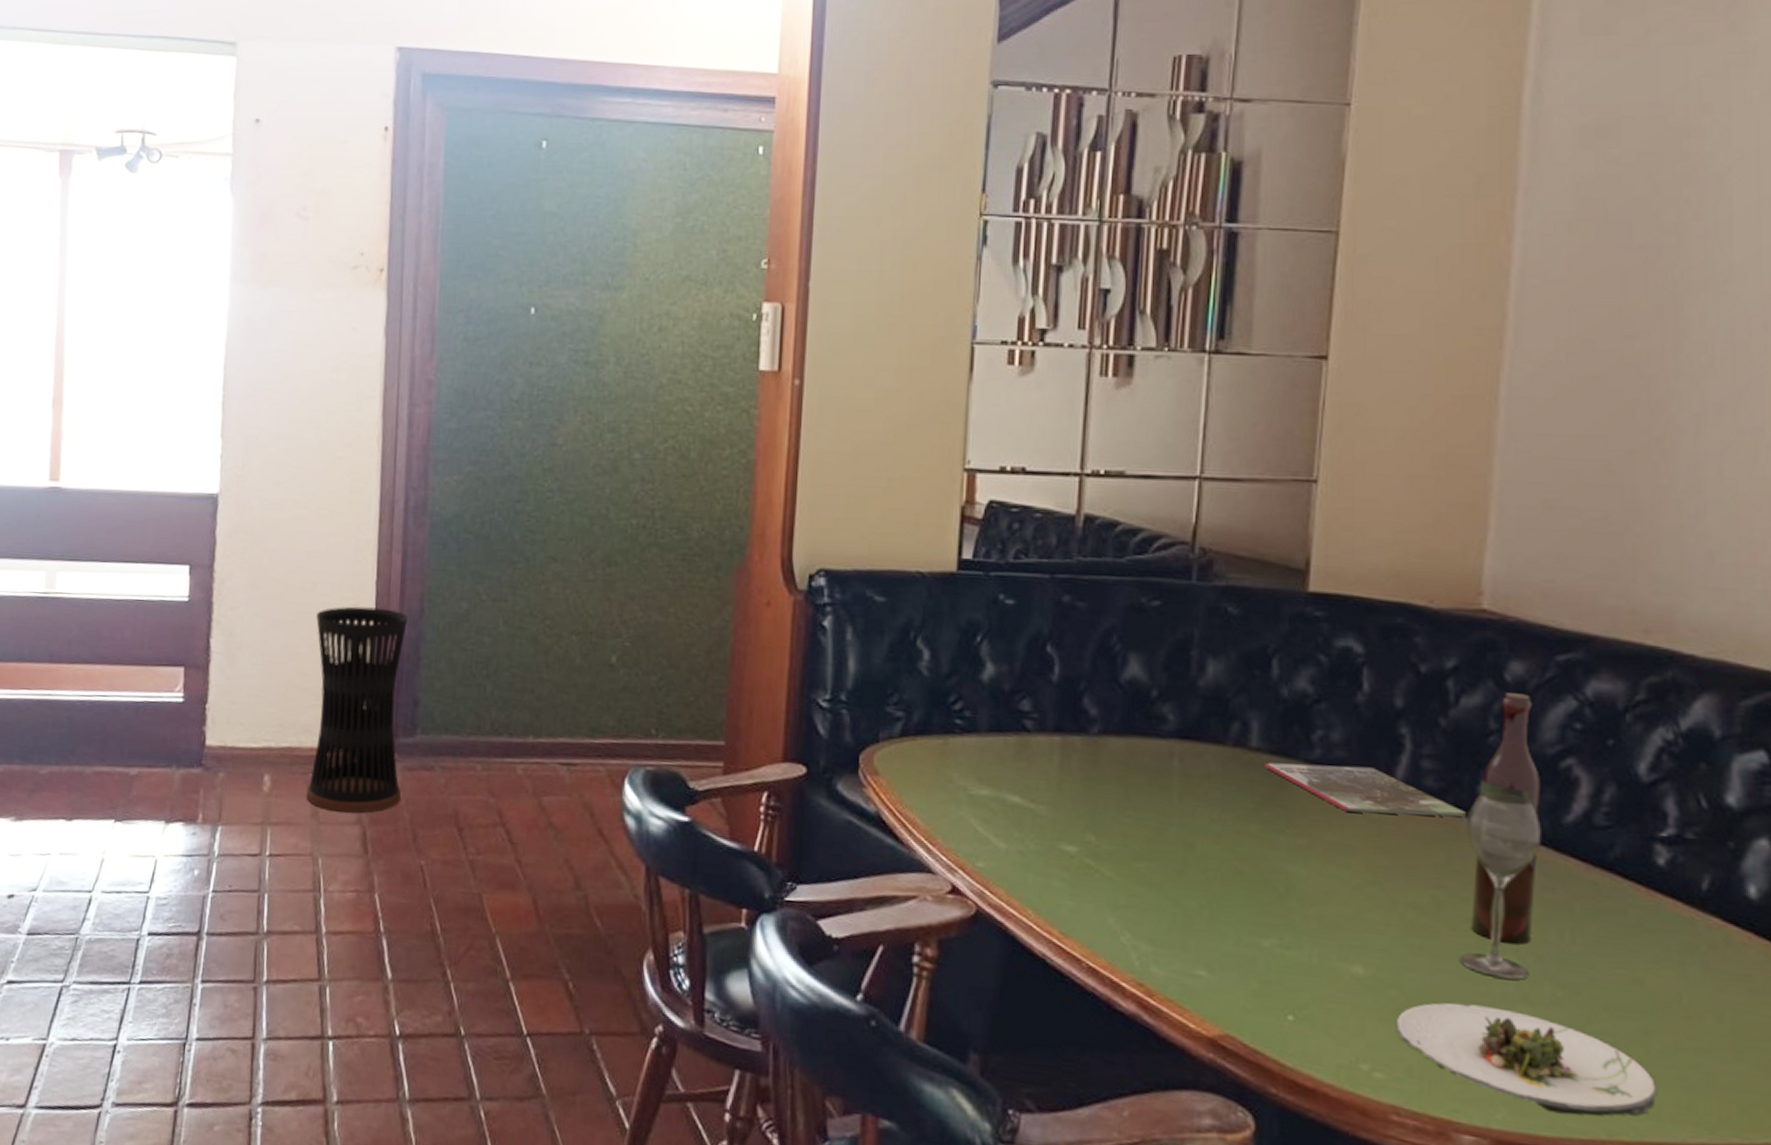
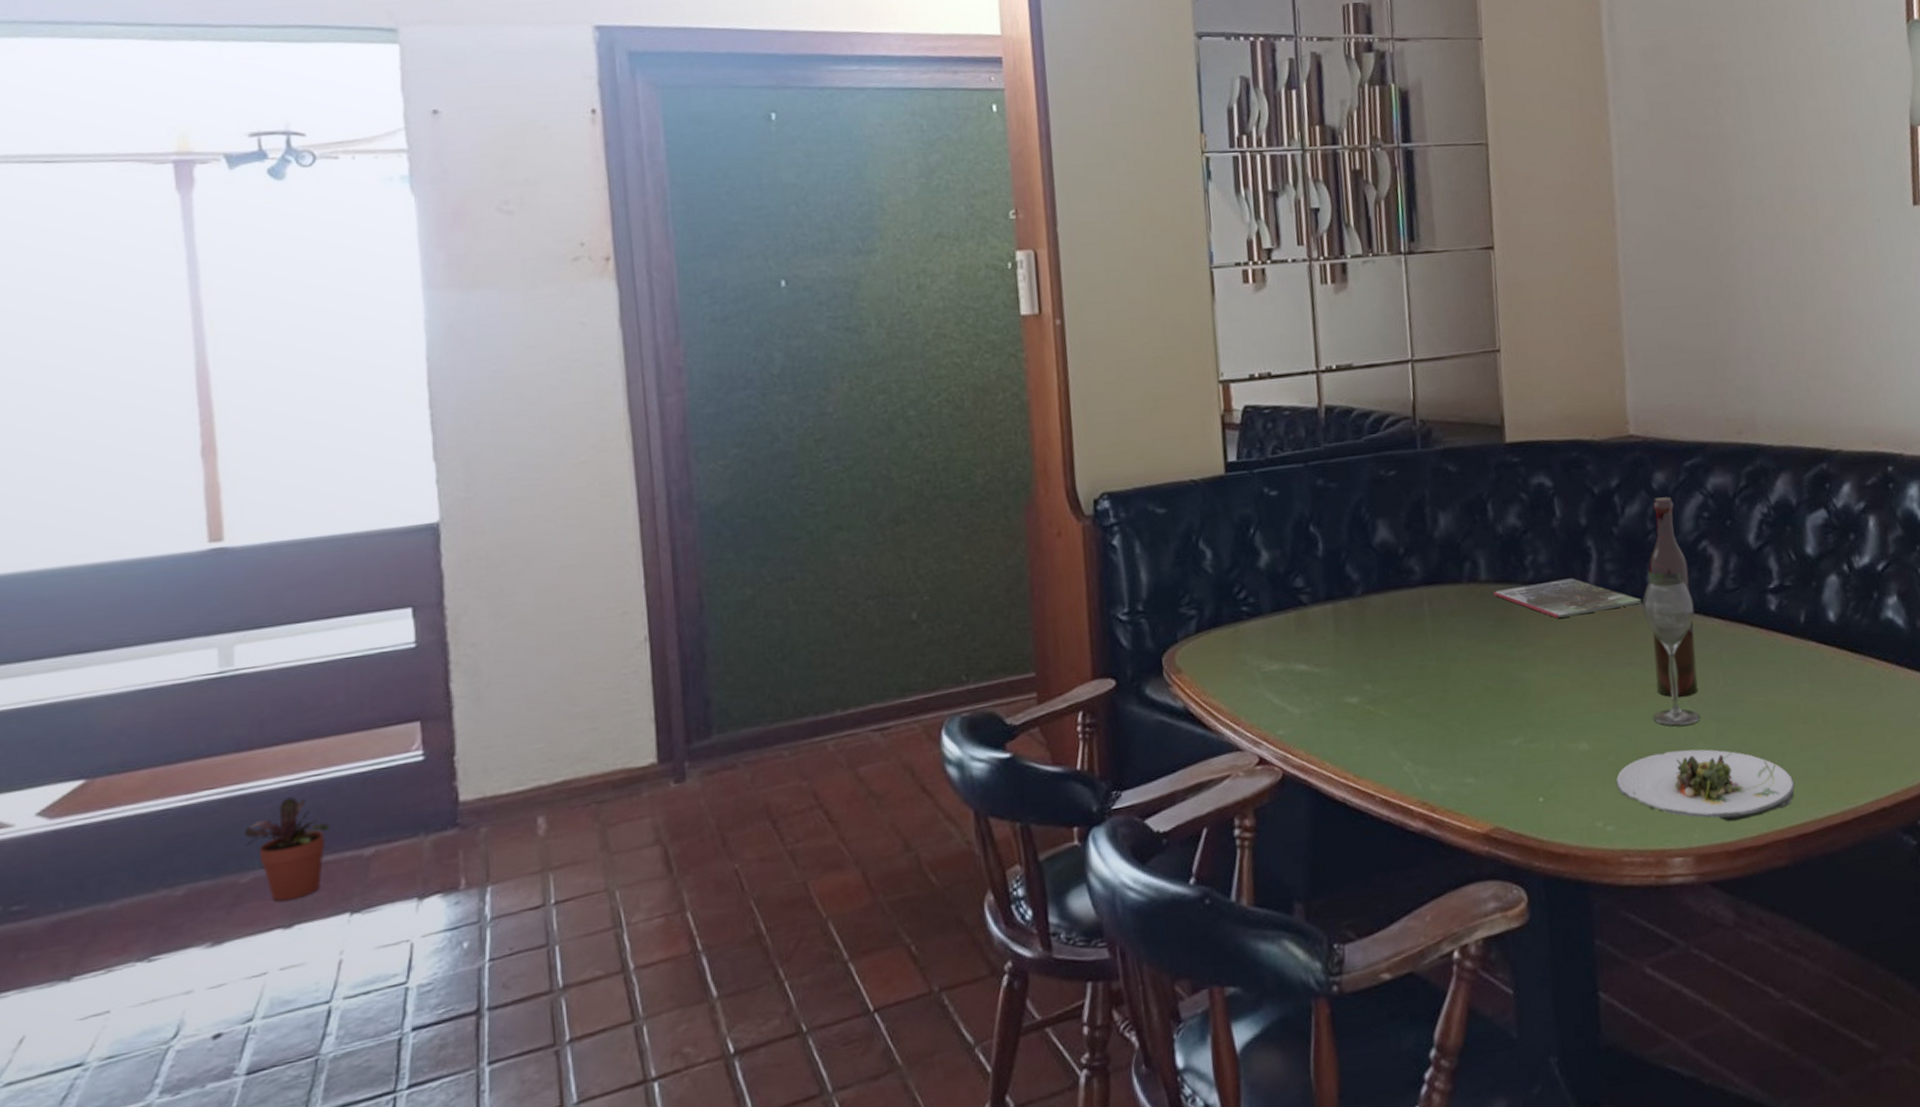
potted plant: none [47,710,108,798] -> present [244,797,329,901]
umbrella stand: present [306,606,409,813] -> none [579,611,703,838]

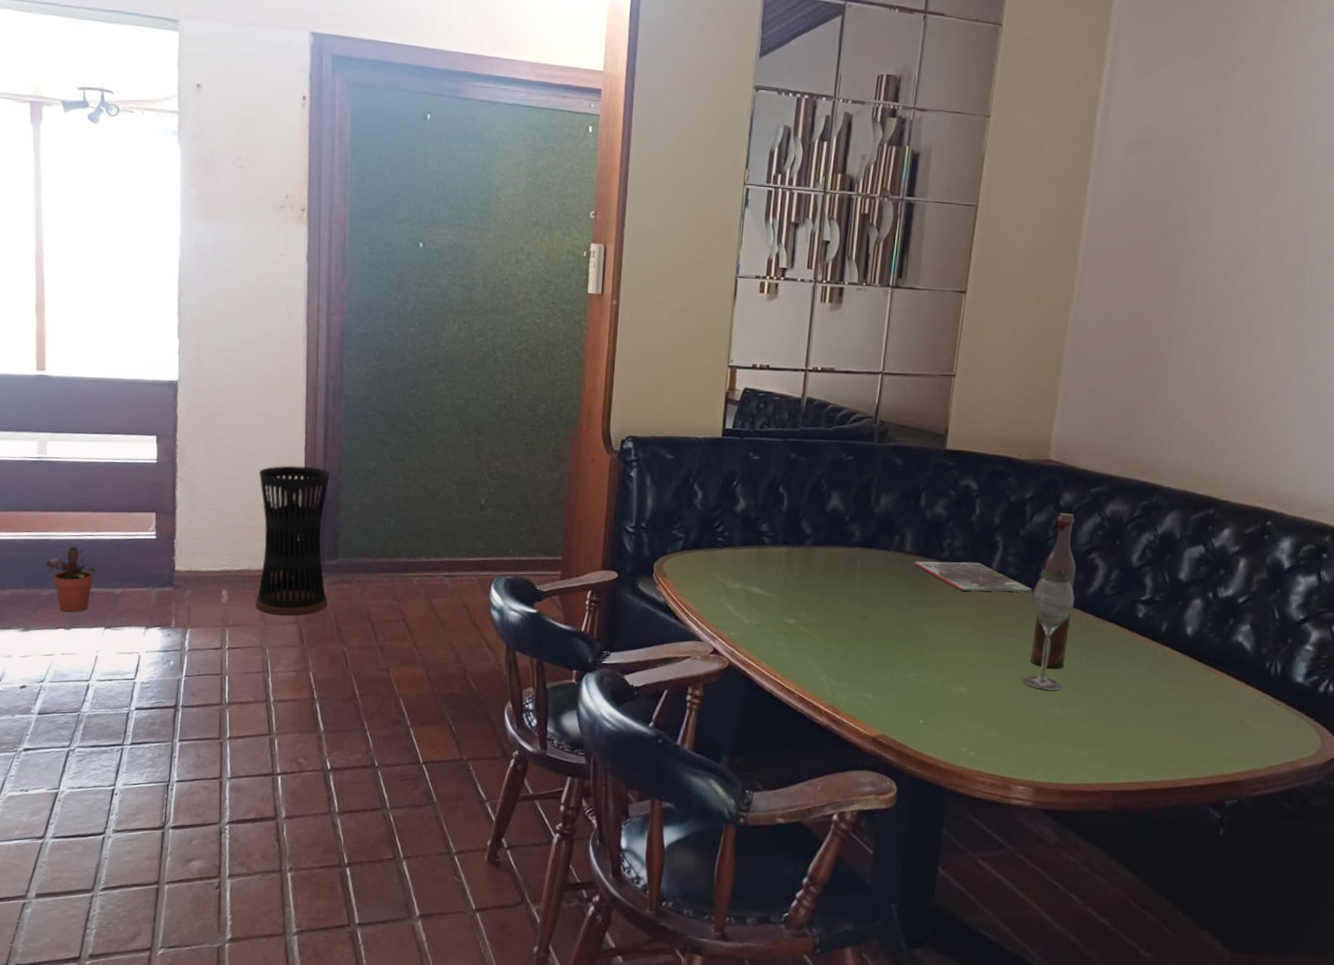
umbrella stand: none [579,611,703,838] -> present [255,465,331,616]
salad plate: present [1615,749,1795,822] -> none [983,707,1128,770]

